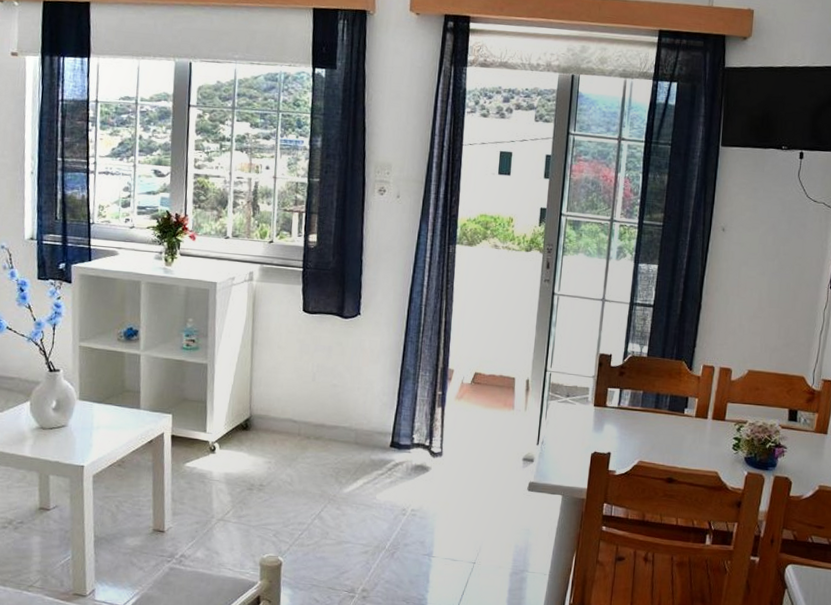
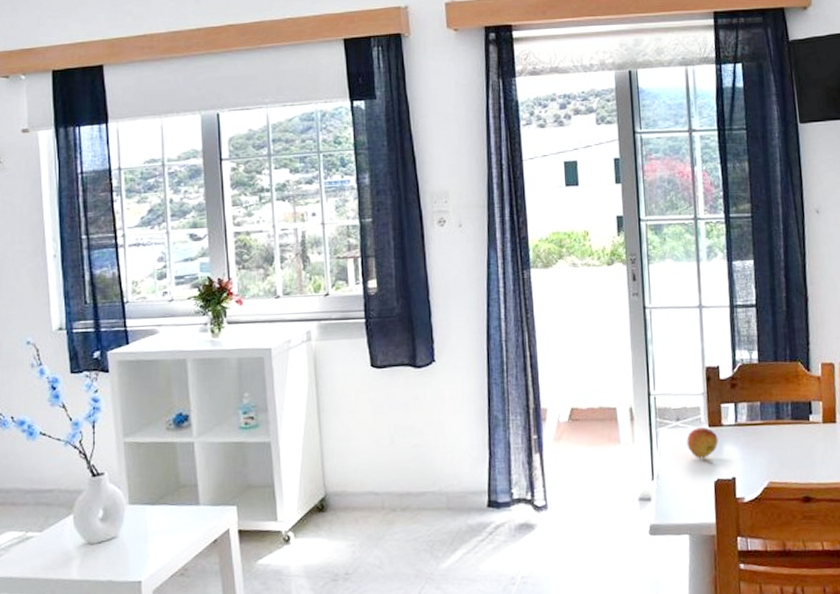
fruit: none [572,405,601,433] -> present [686,427,719,459]

